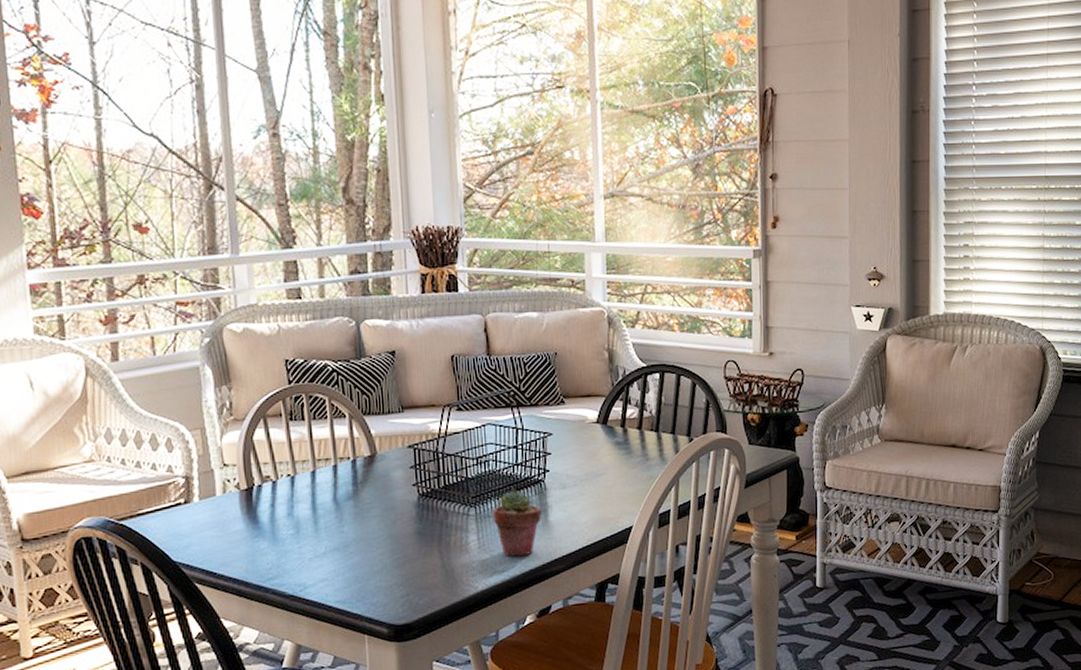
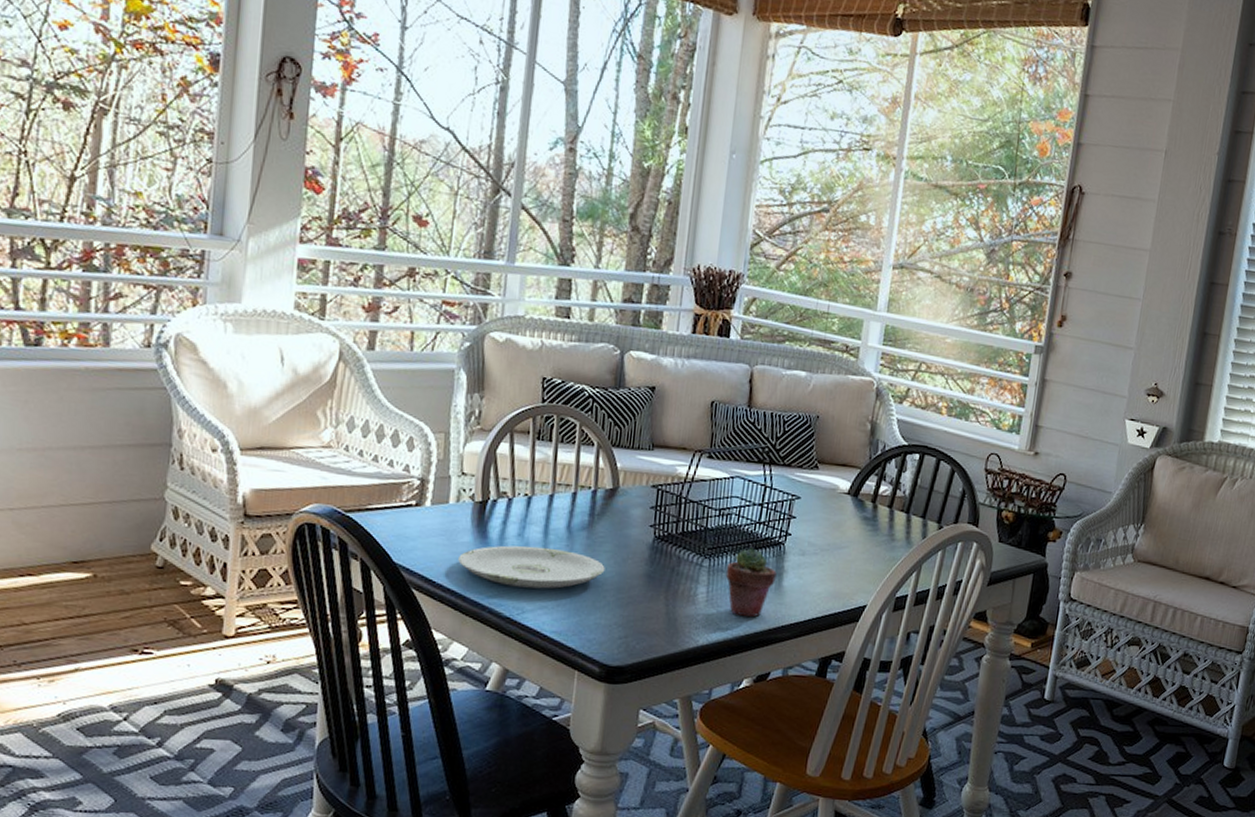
plate: none [234,522,377,565] -> present [458,545,605,589]

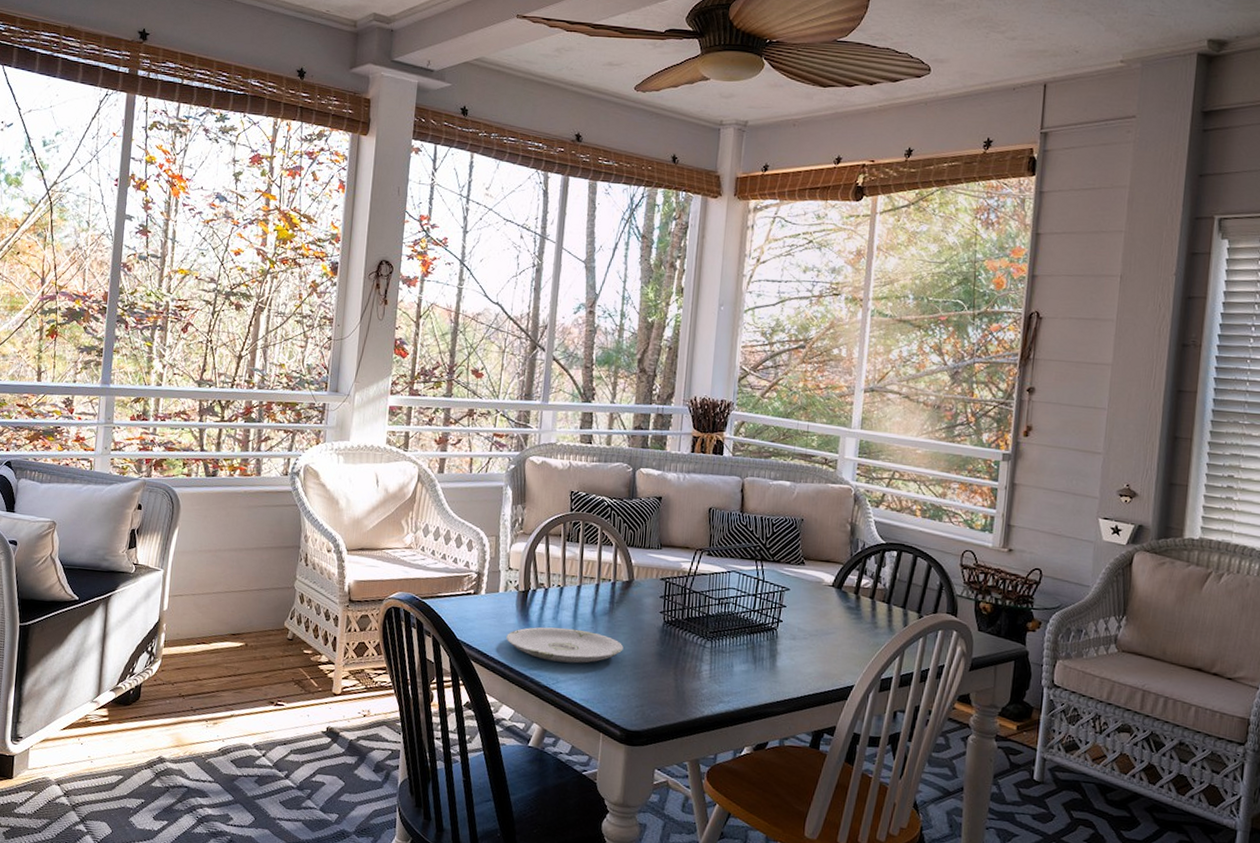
potted succulent: present [725,548,777,618] -> none [725,632,771,693]

